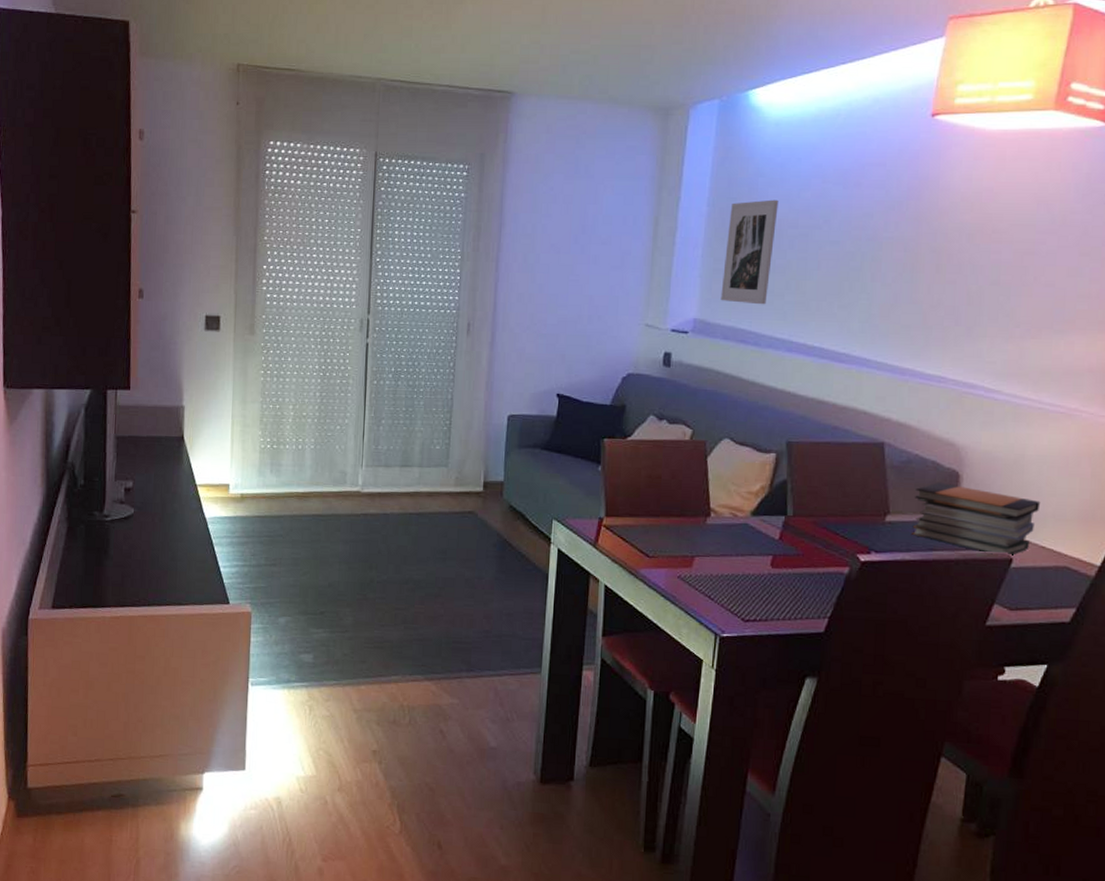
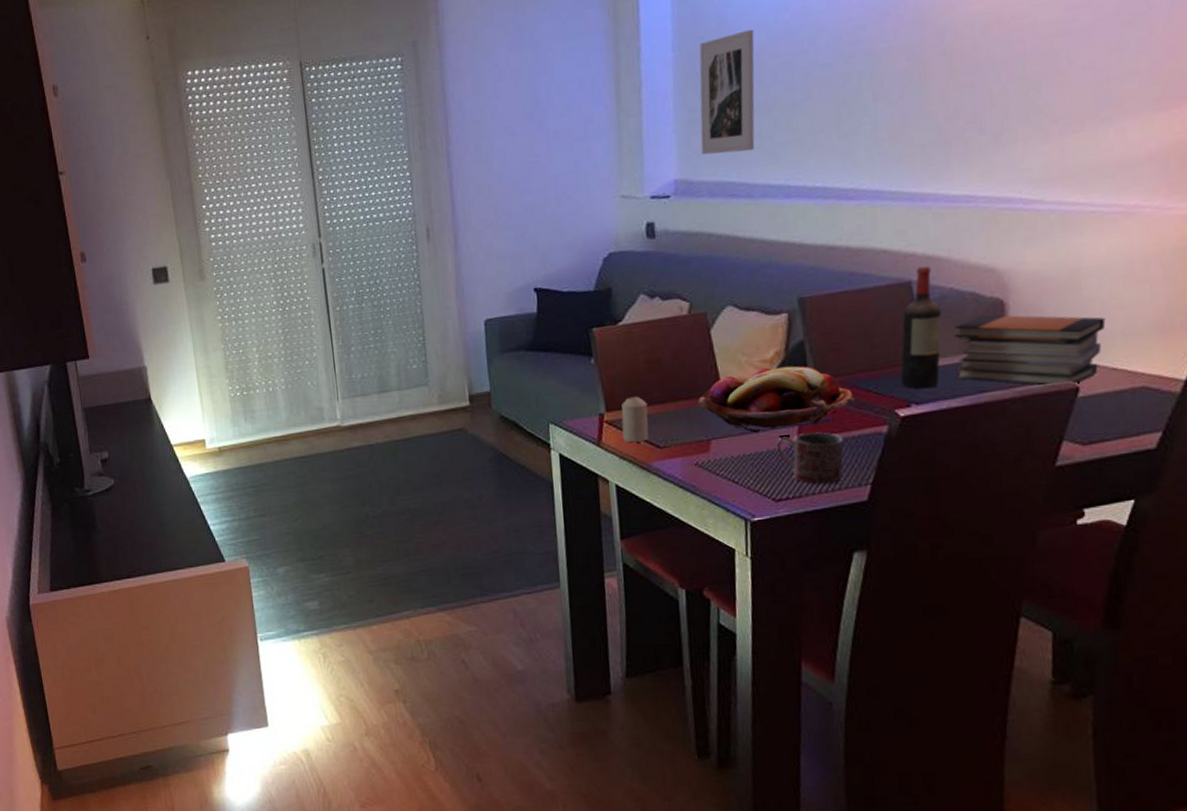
candle: none [617,506,643,549] -> present [621,396,649,443]
fruit basket: none [688,499,825,559] -> present [698,365,856,433]
mug: none [750,563,810,612] -> present [775,432,844,484]
wine bottle: none [865,430,907,540] -> present [900,265,942,389]

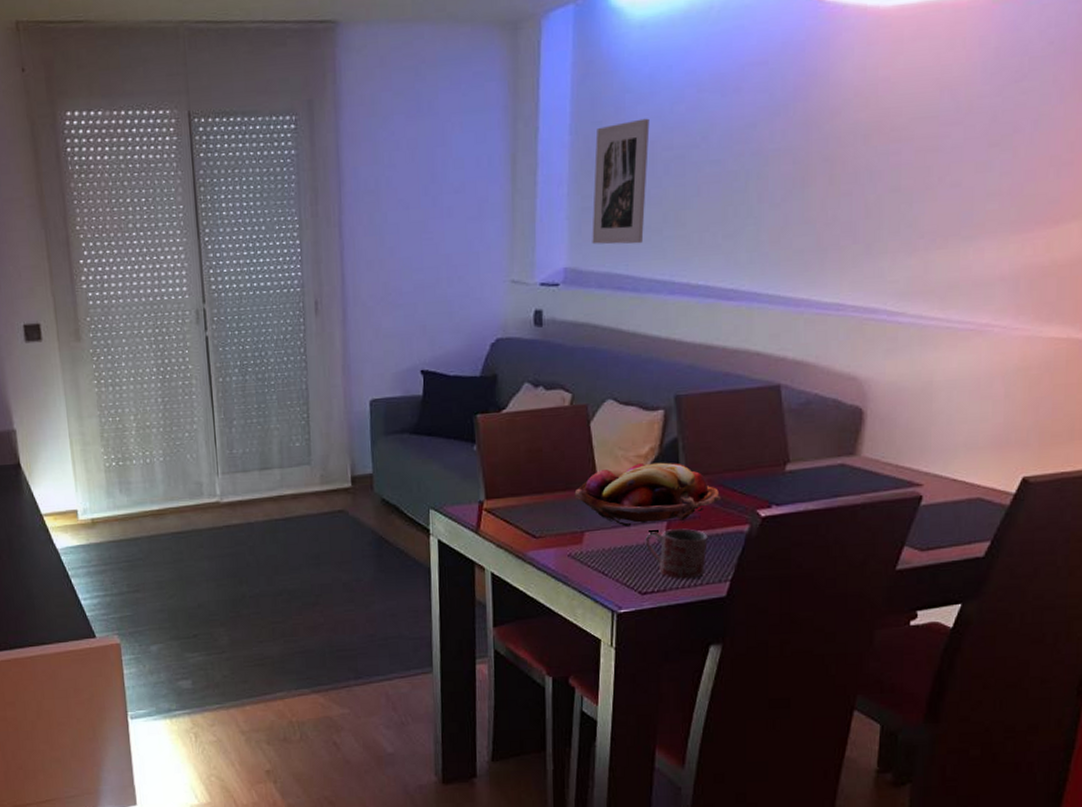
candle: present [621,396,649,443] -> none [500,485,526,532]
wine bottle: present [900,265,942,389] -> none [764,370,806,491]
book stack: present [954,314,1106,386] -> none [814,422,951,494]

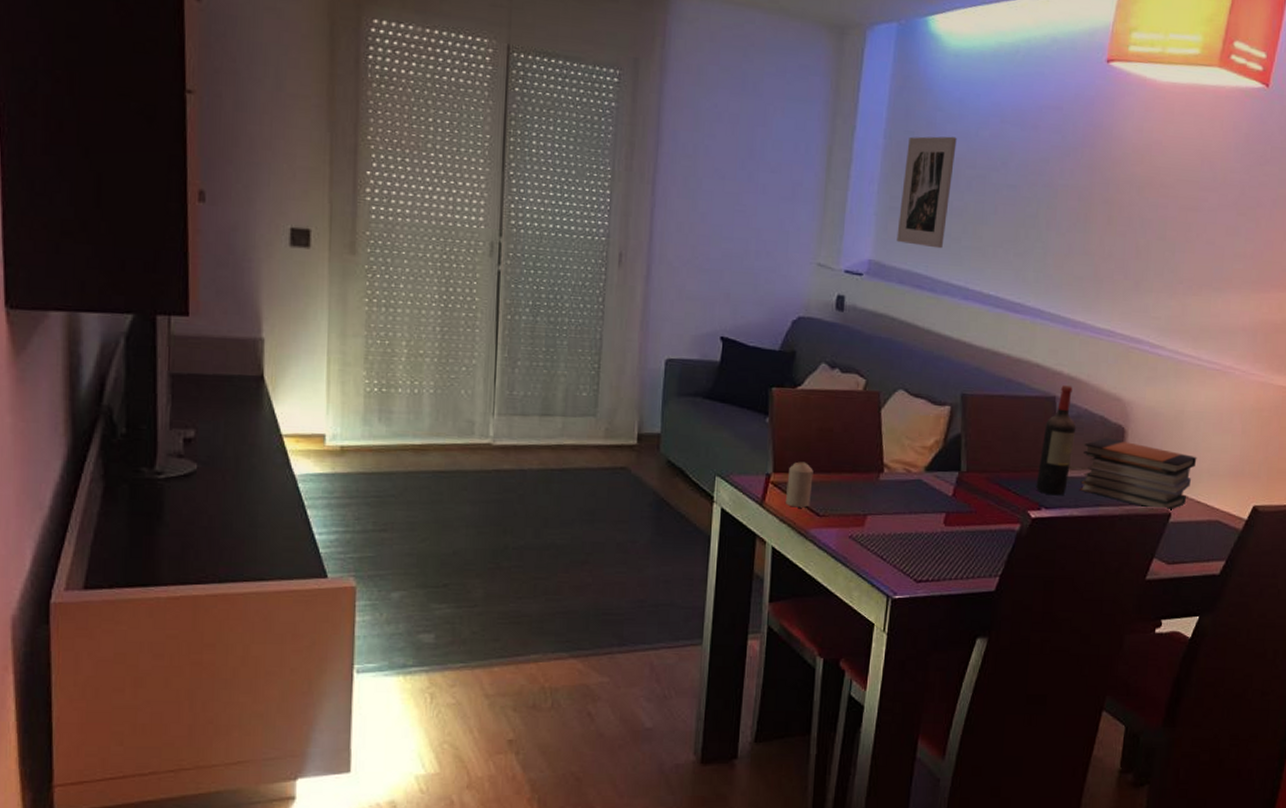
candle: none [500,485,526,532] -> present [786,461,814,508]
fruit basket: present [574,462,722,527] -> none [860,454,997,516]
mug: present [645,528,708,579] -> none [923,521,982,571]
wine bottle: none [764,370,806,491] -> present [1036,384,1077,496]
book stack: none [814,422,951,494] -> present [1080,438,1197,511]

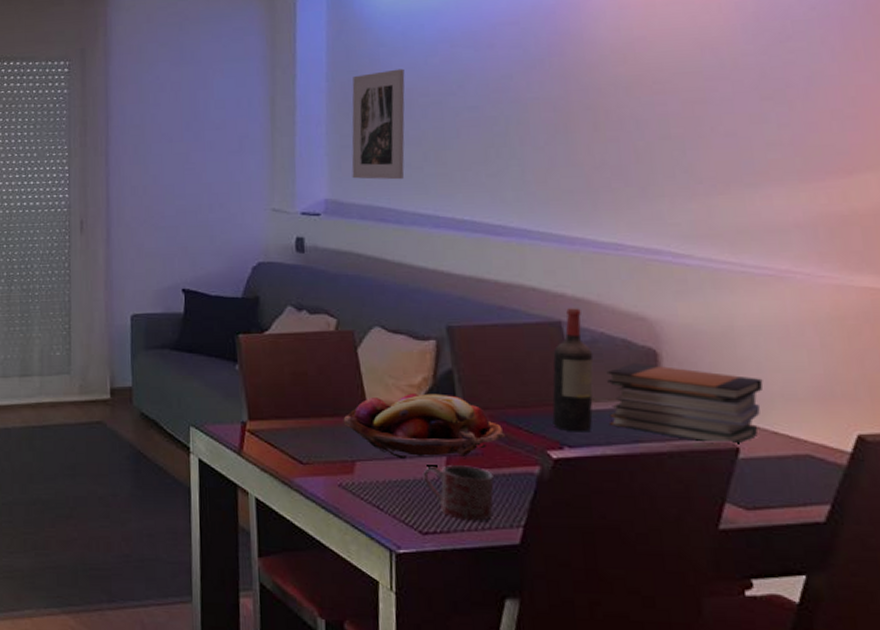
candle: present [786,461,814,508] -> none [264,407,292,456]
fruit basket: none [860,454,997,516] -> present [343,393,506,459]
mug: none [923,521,982,571] -> present [423,465,494,521]

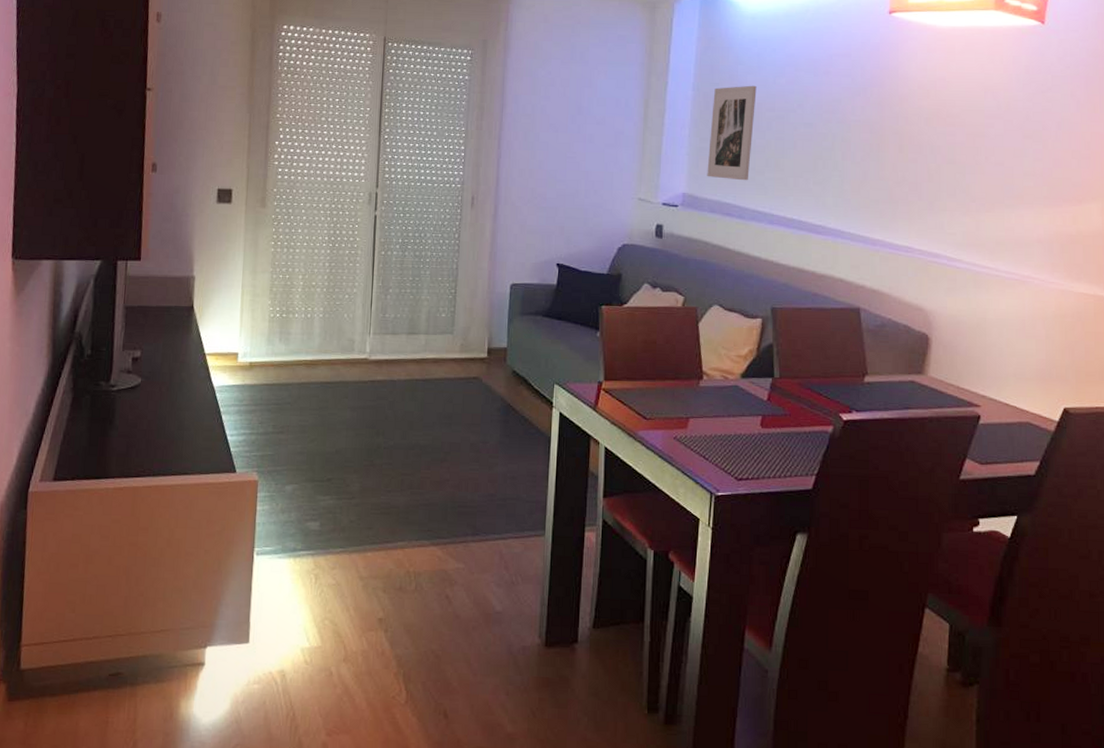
fruit basket: present [343,393,506,459] -> none [682,362,809,419]
mug: present [423,465,494,521] -> none [742,423,797,470]
wine bottle: present [552,307,594,432] -> none [846,296,881,400]
book stack: present [606,363,764,446] -> none [889,345,1003,414]

